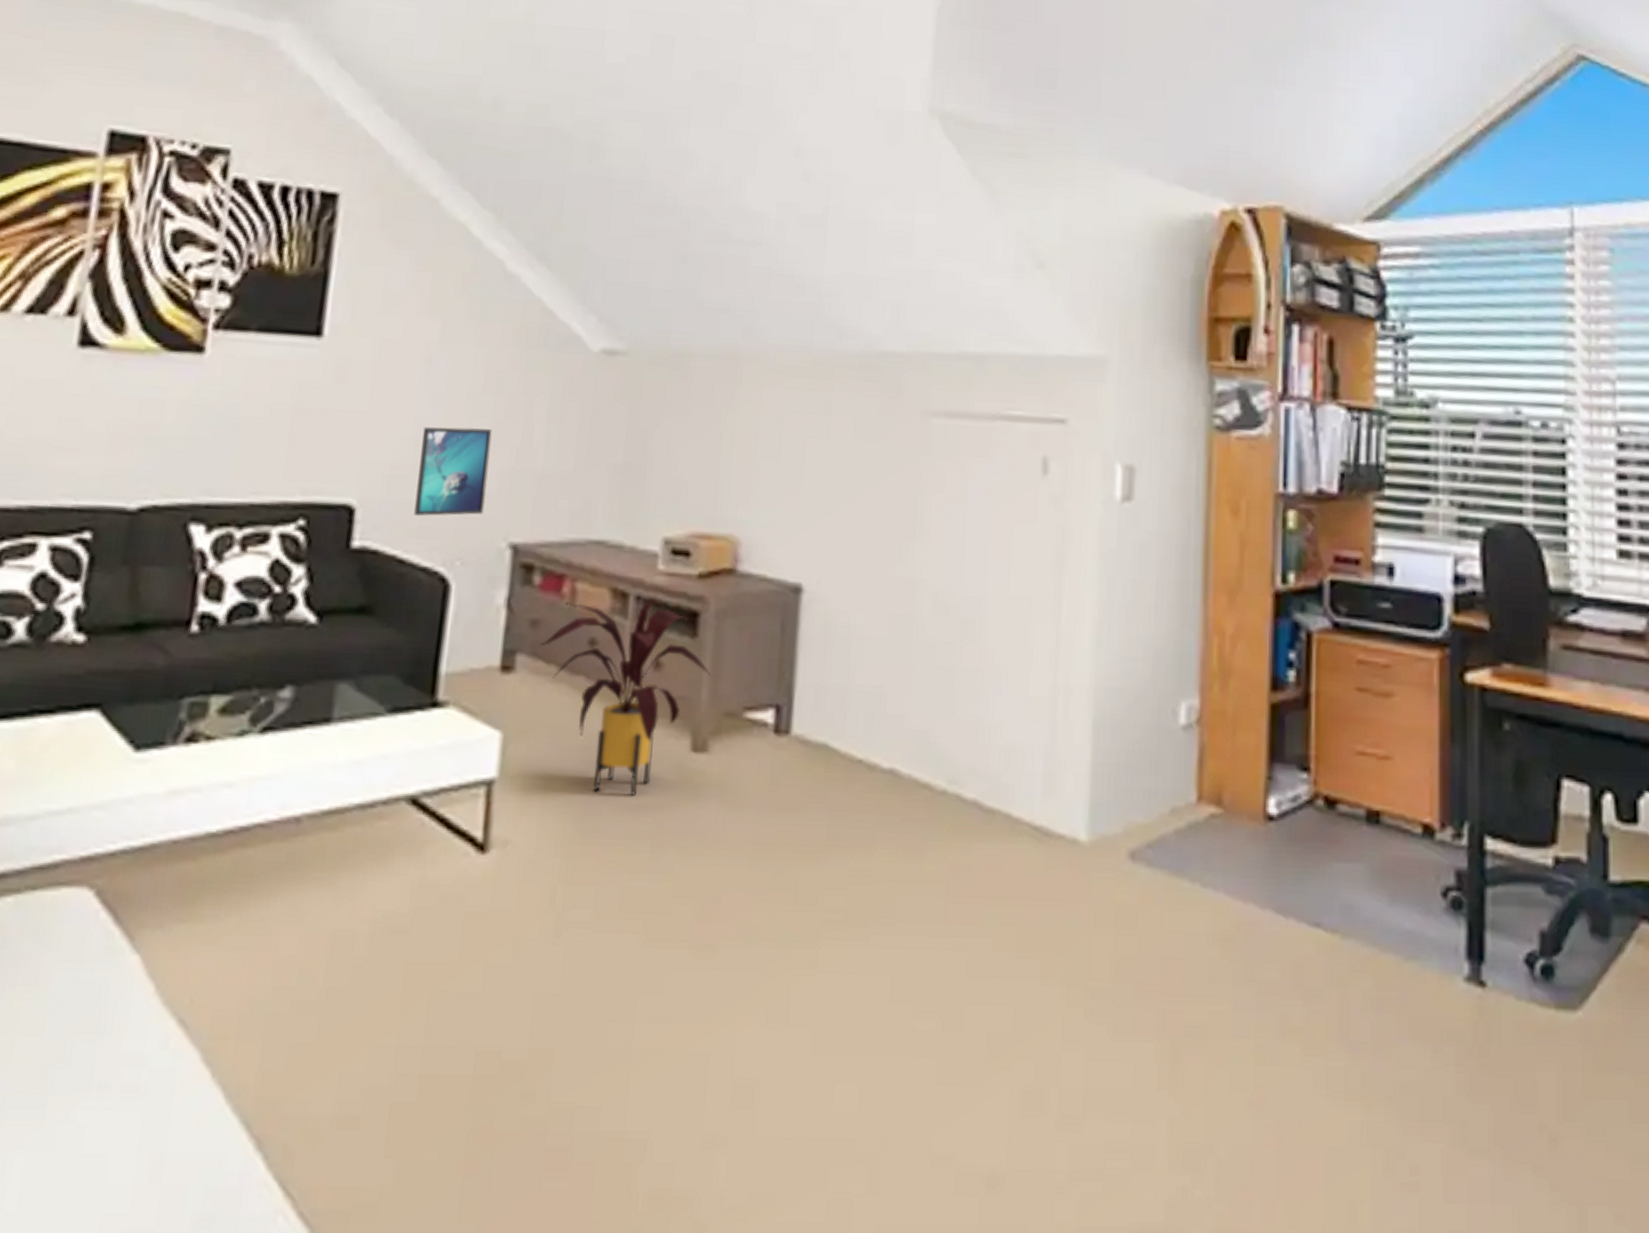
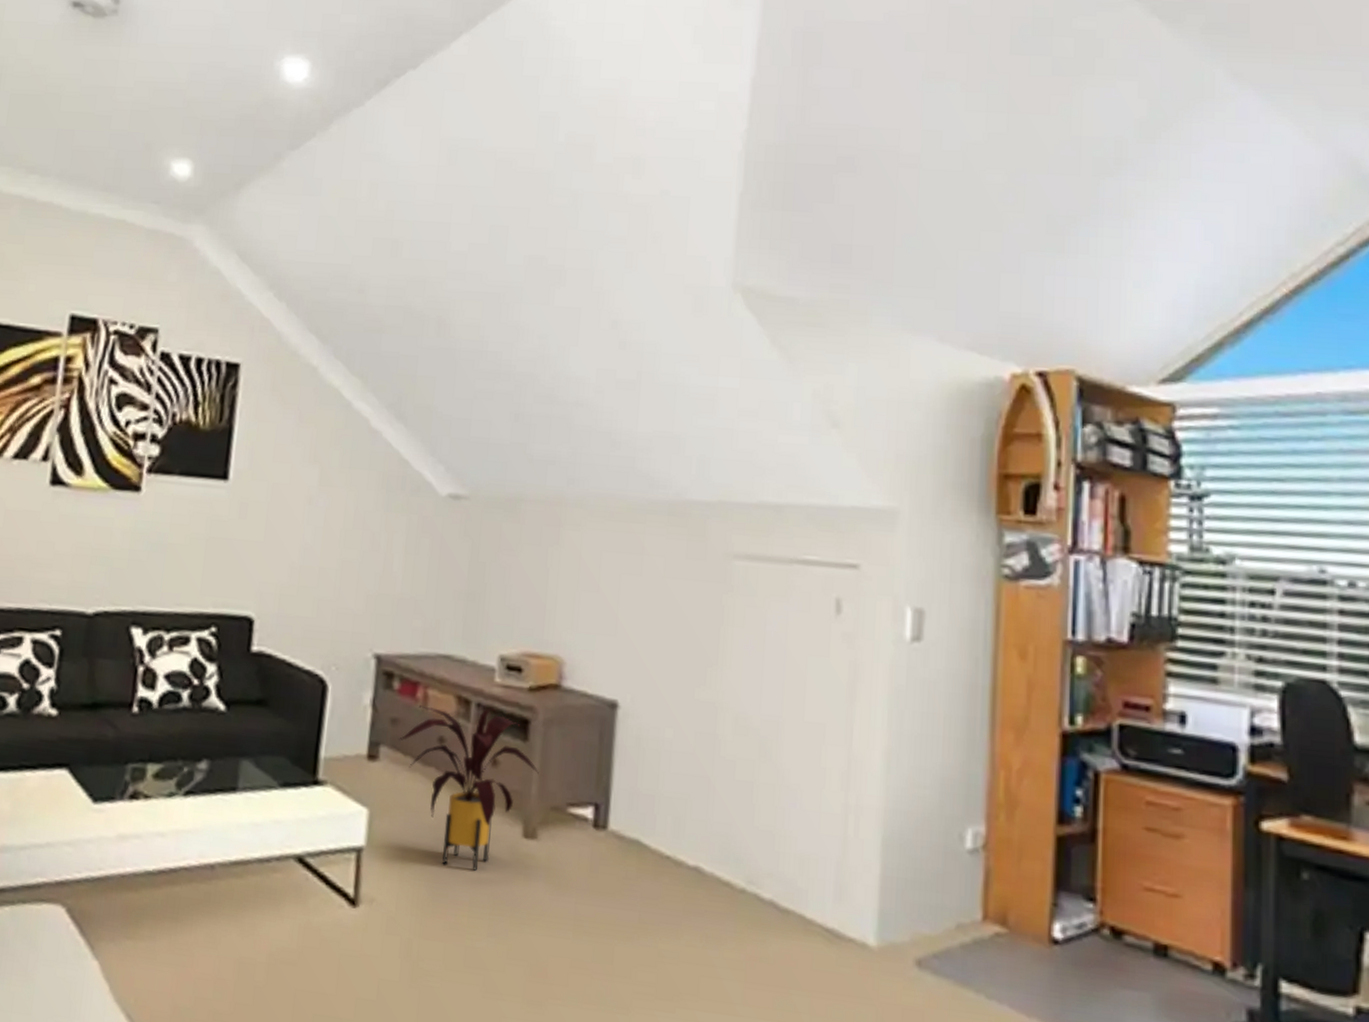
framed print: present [414,427,492,516] -> none [299,555,360,629]

